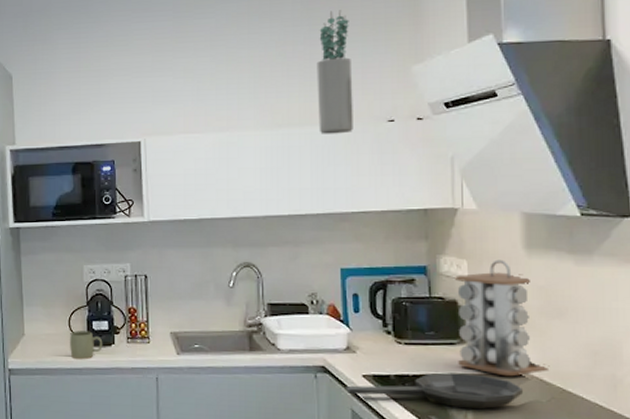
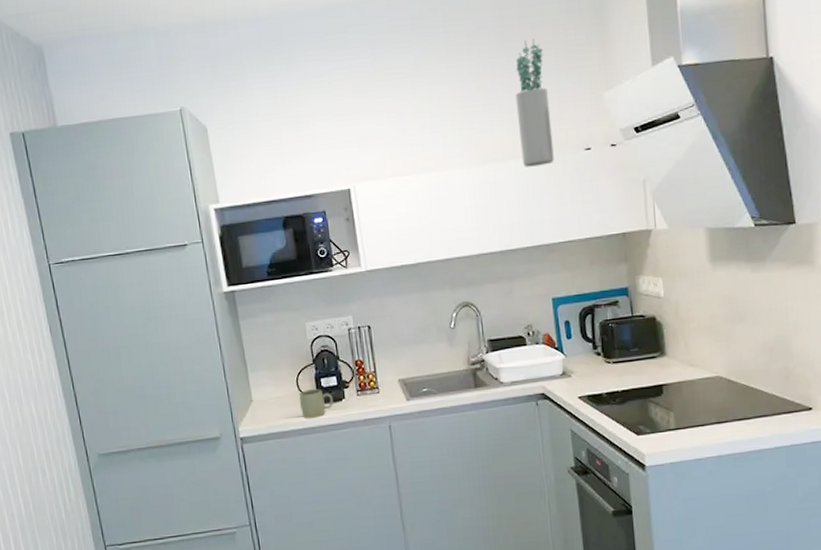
frying pan: present [346,372,523,410] -> none [565,382,714,417]
spice rack: present [455,259,550,377] -> none [653,274,735,381]

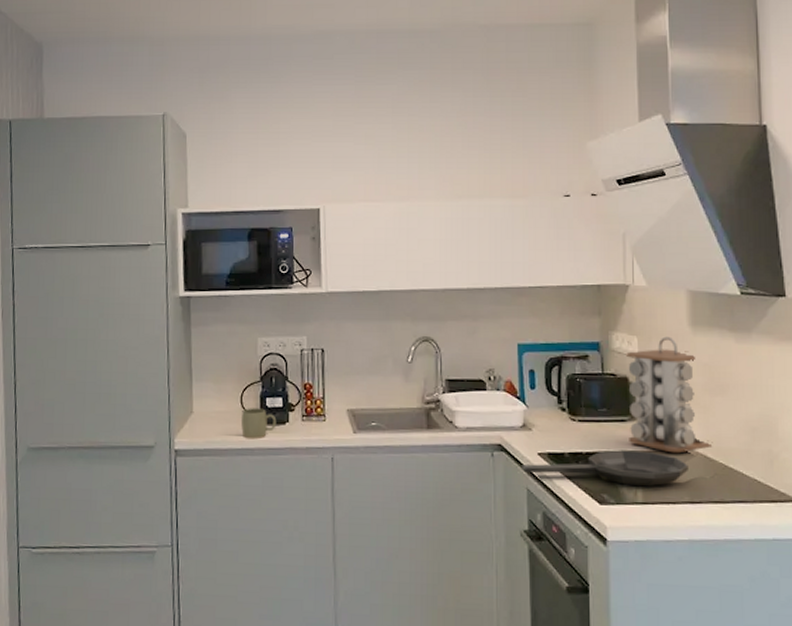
vase: present [515,38,554,167] -> none [496,83,531,207]
frying pan: none [565,382,714,417] -> present [522,450,688,487]
spice rack: none [653,274,735,381] -> present [626,336,713,454]

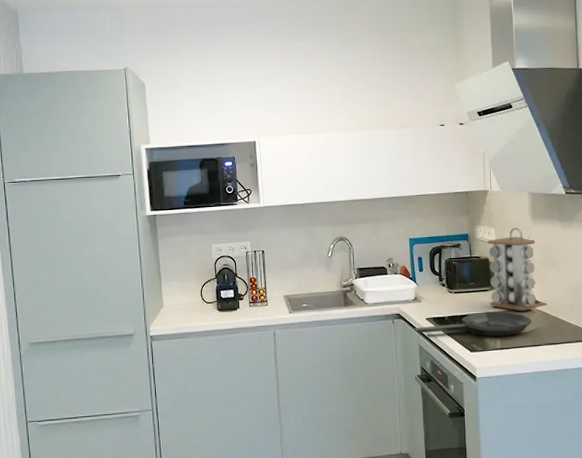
mug: present [240,408,277,440] -> none [201,299,230,324]

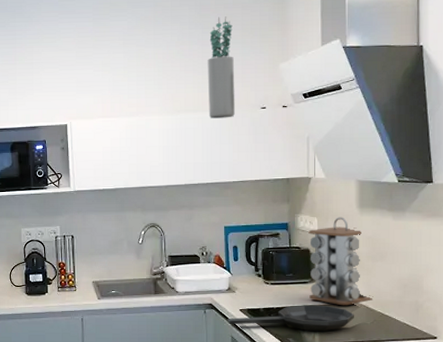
vase: none [389,39,416,135] -> present [207,16,235,119]

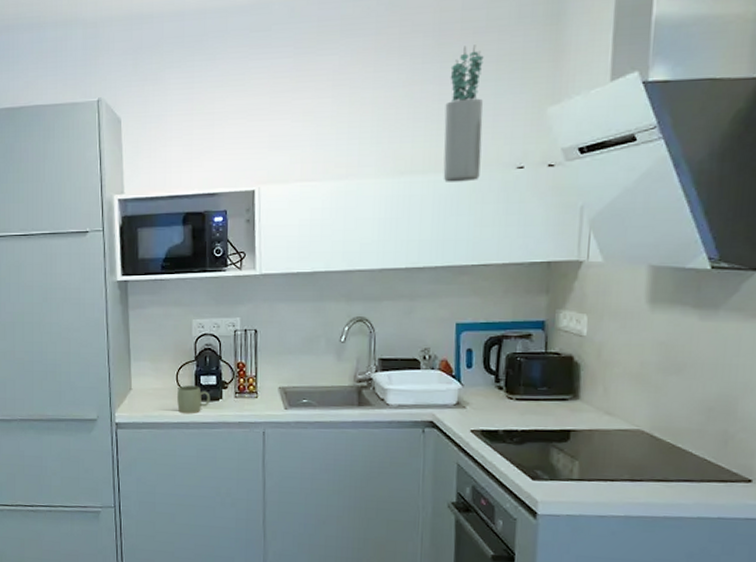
mug: none [10,283,38,307] -> present [176,385,211,415]
frying pan: present [227,305,354,332] -> none [453,428,632,465]
spice rack: present [308,217,373,306] -> none [569,314,662,432]

